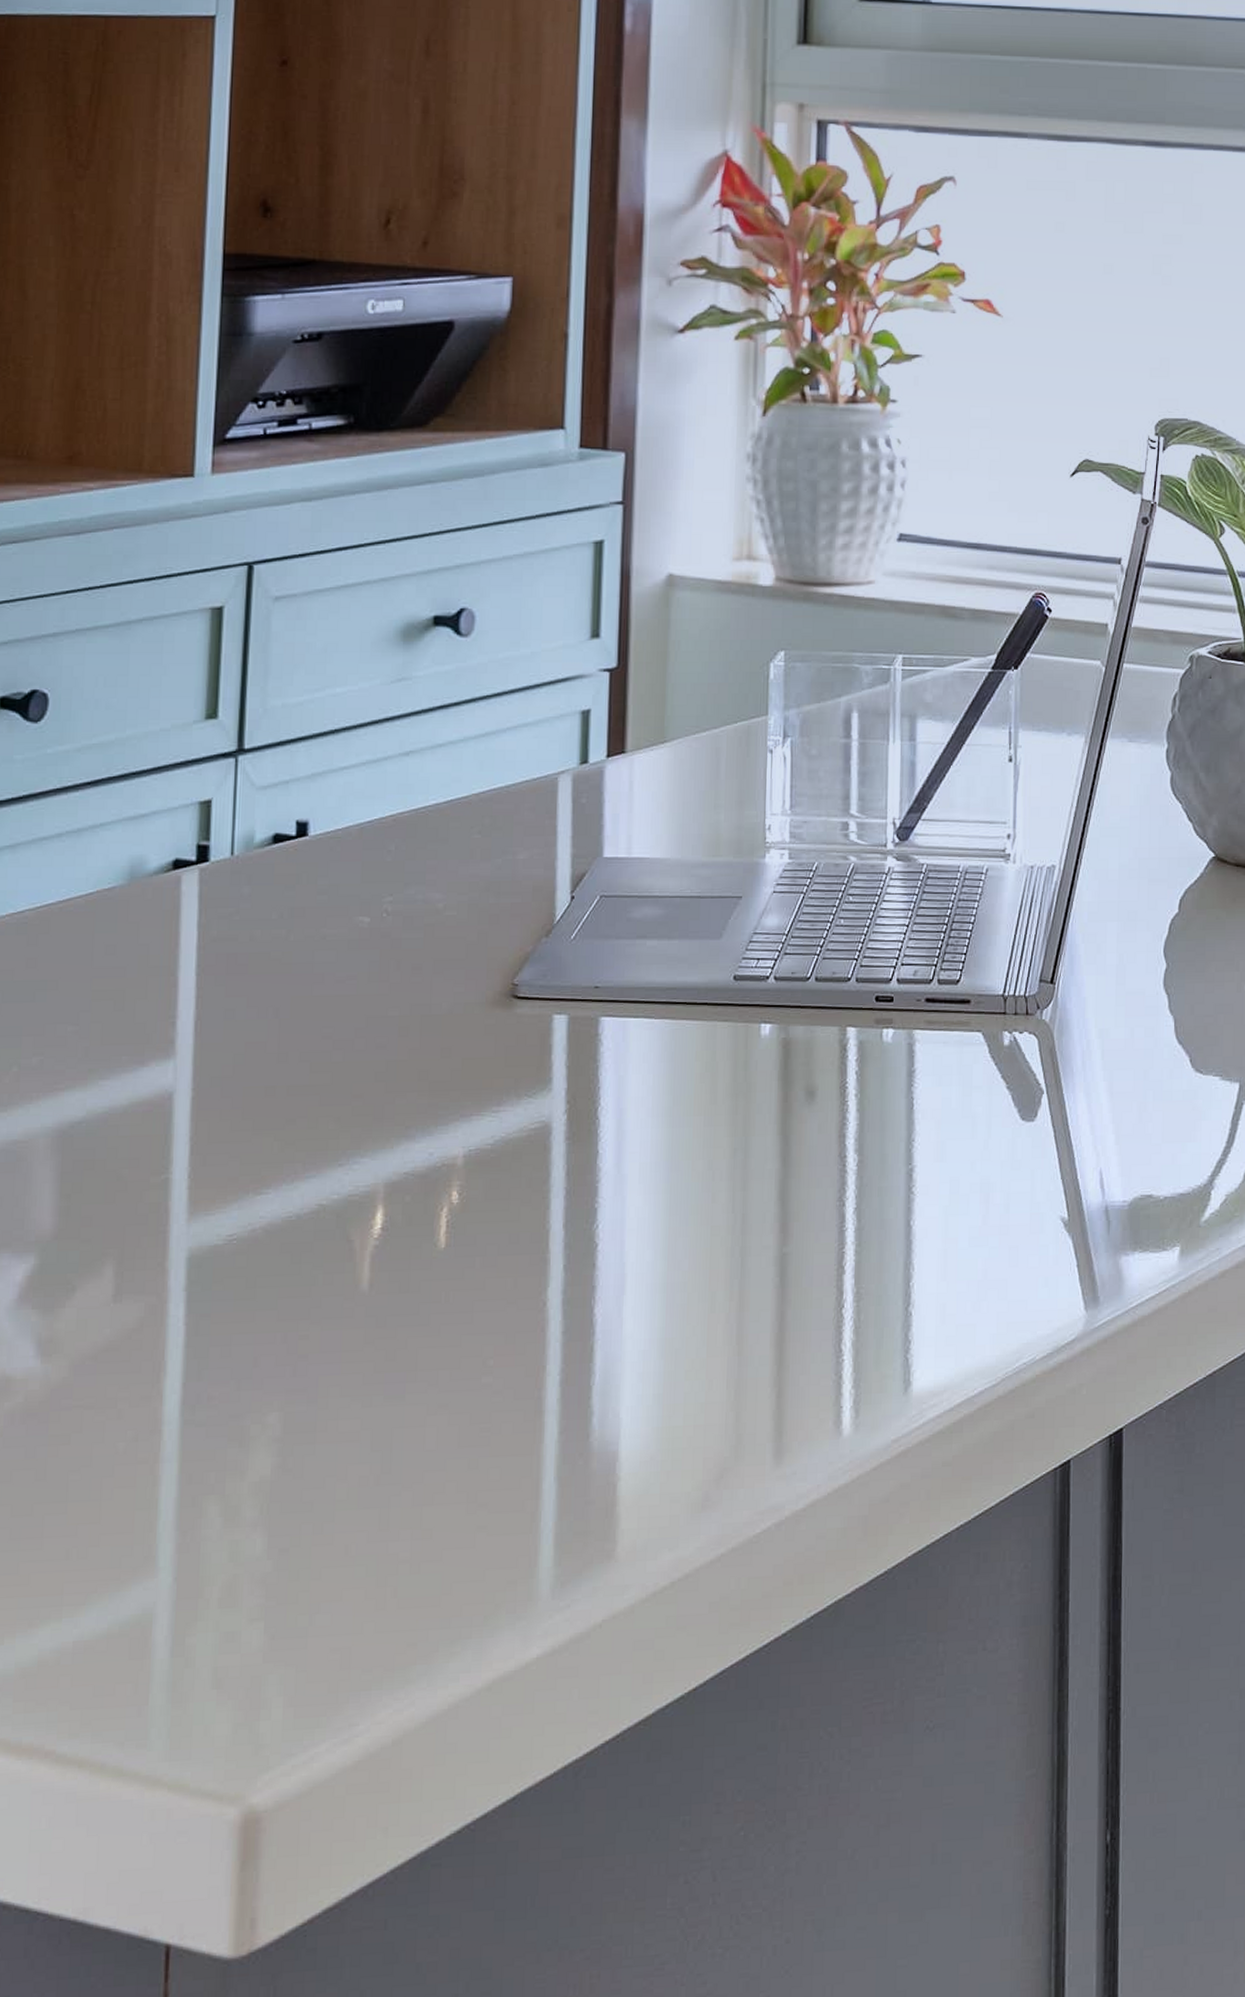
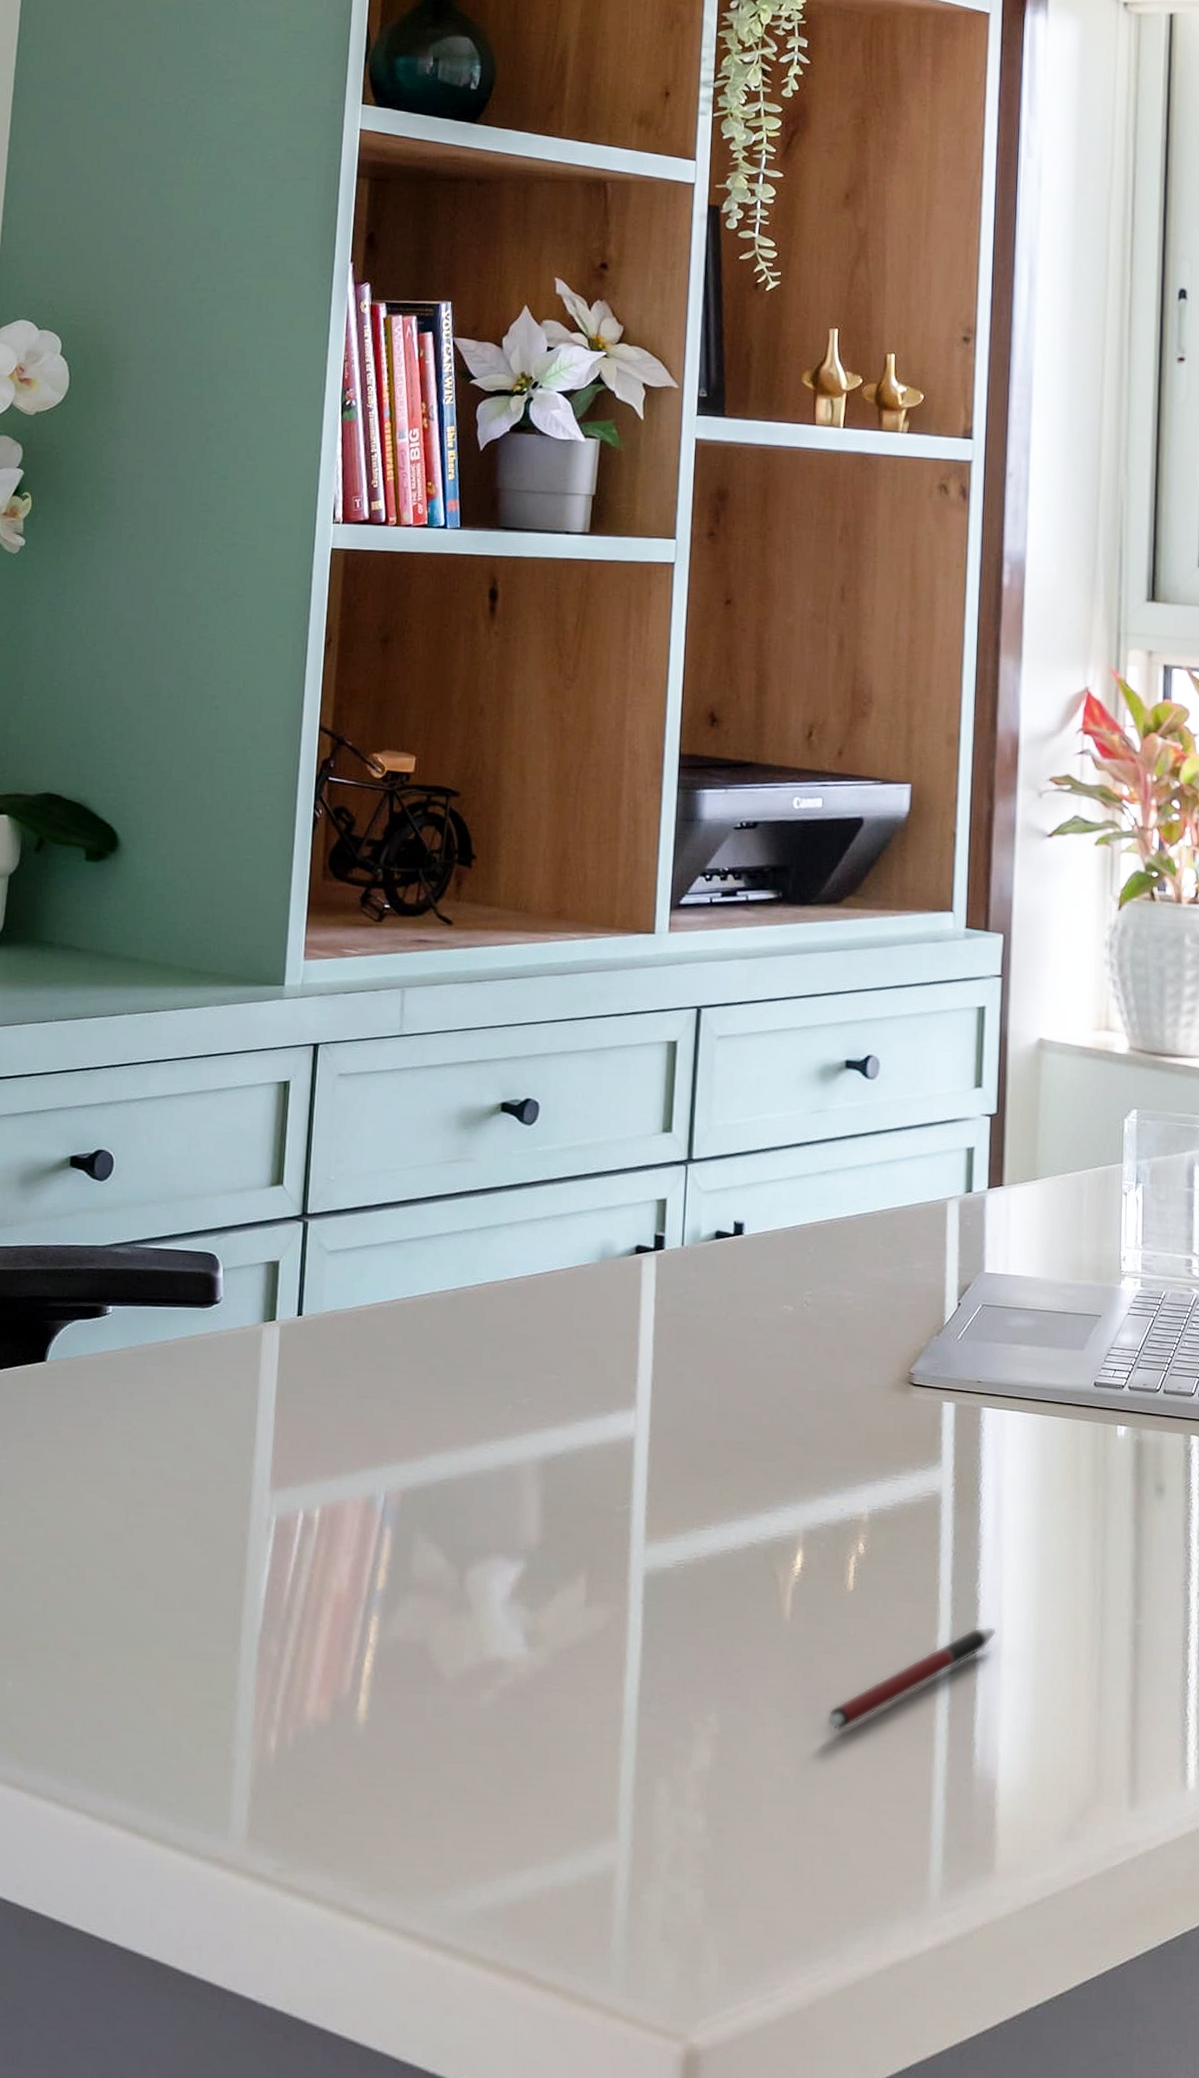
pen: none [412,1272,618,1416] -> present [825,1626,997,1731]

